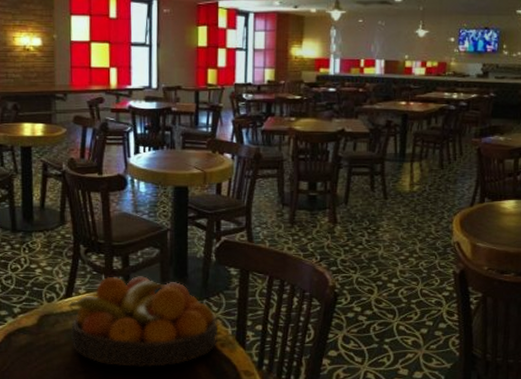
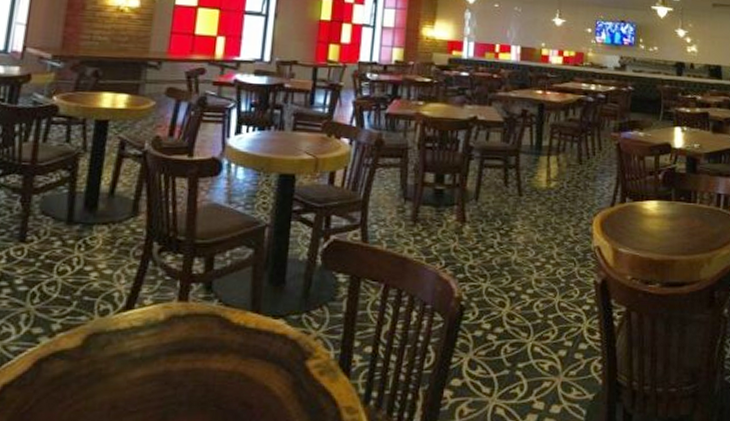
fruit bowl: present [68,276,219,367] -> none [124,283,319,404]

